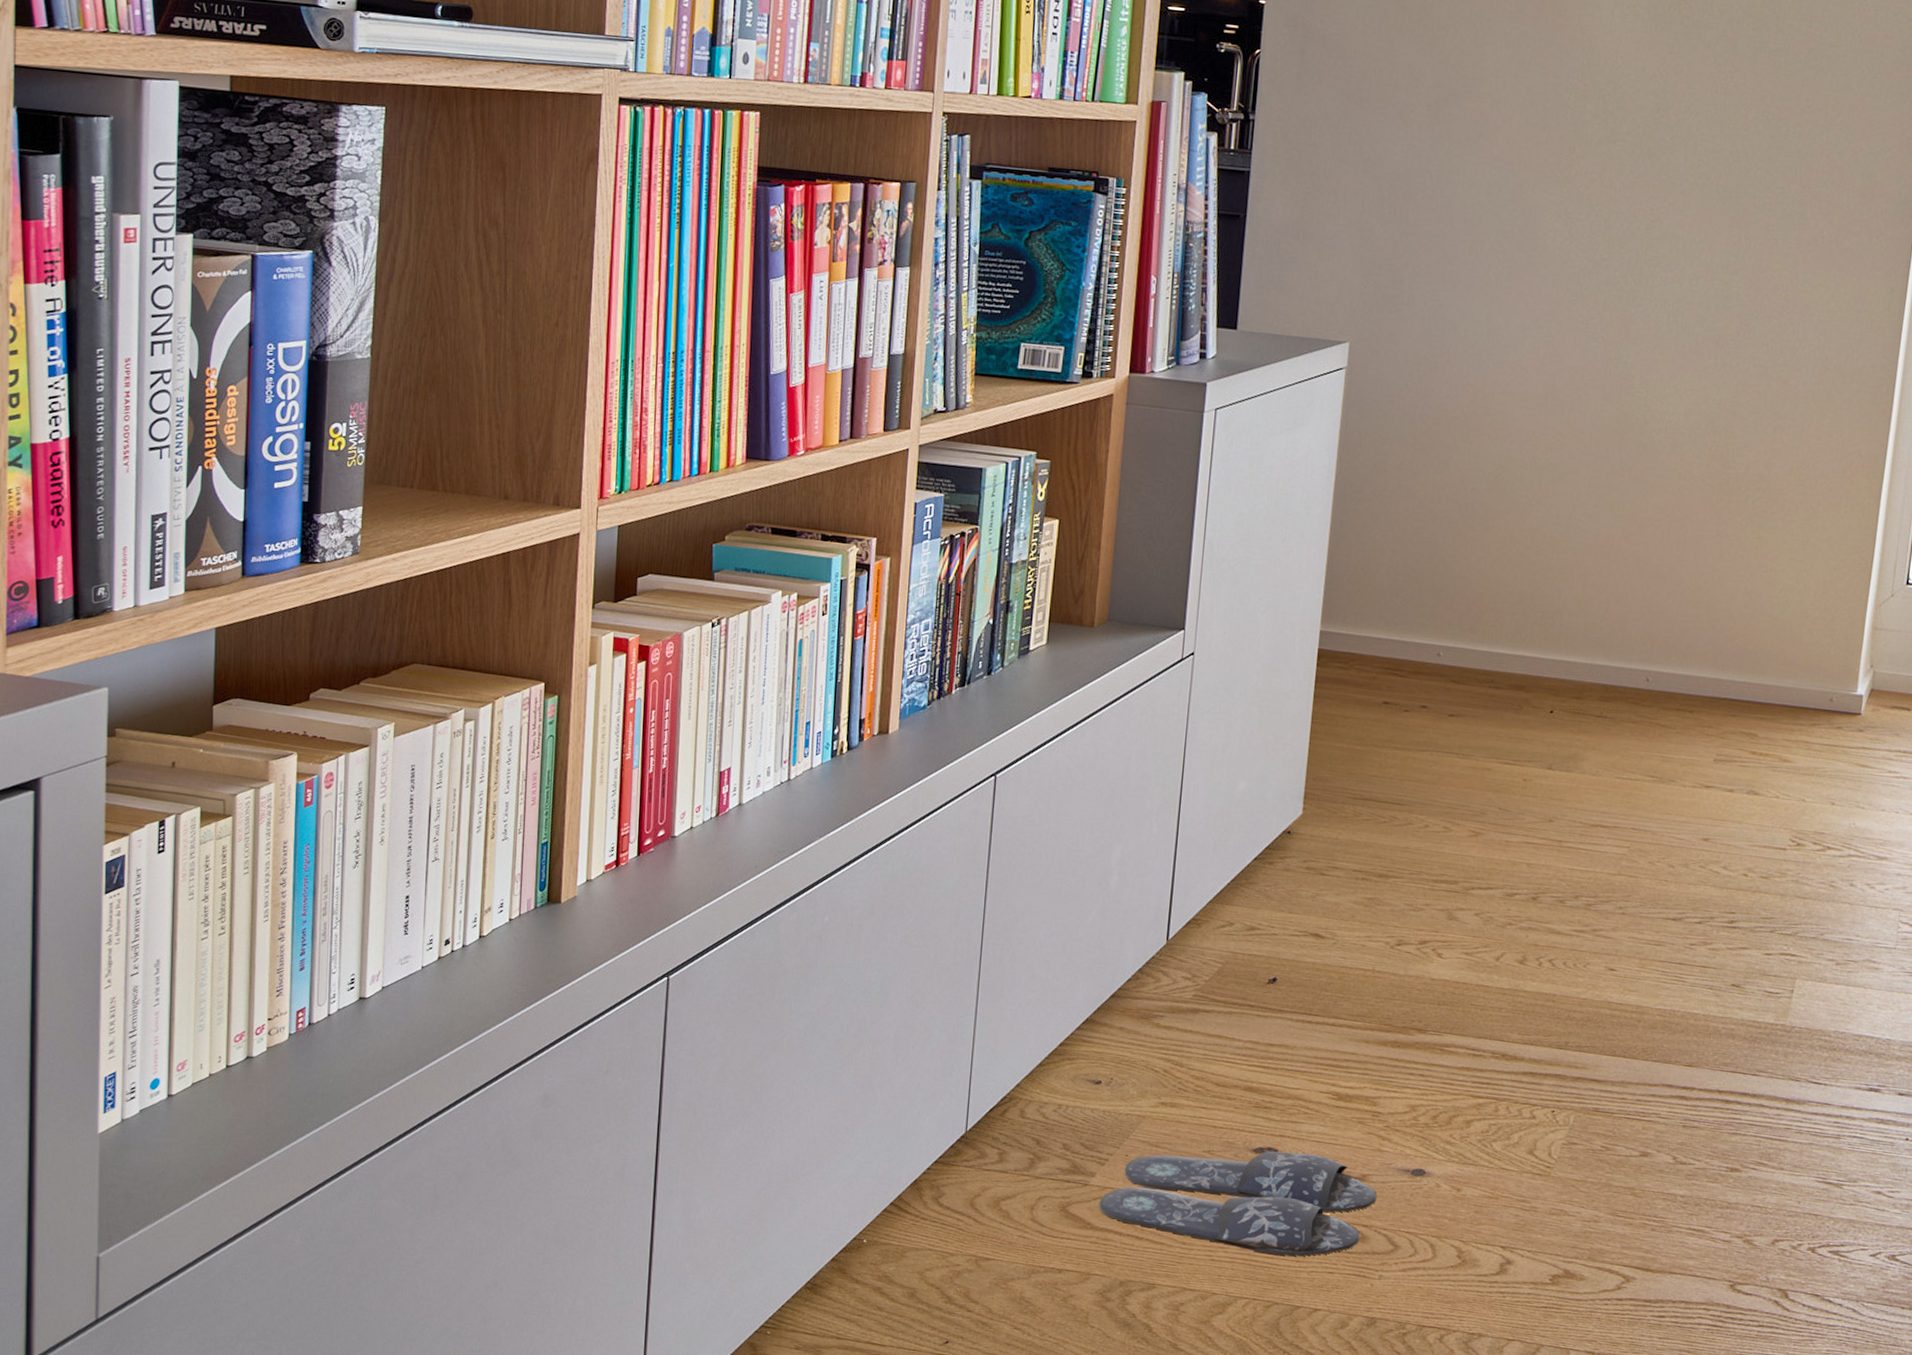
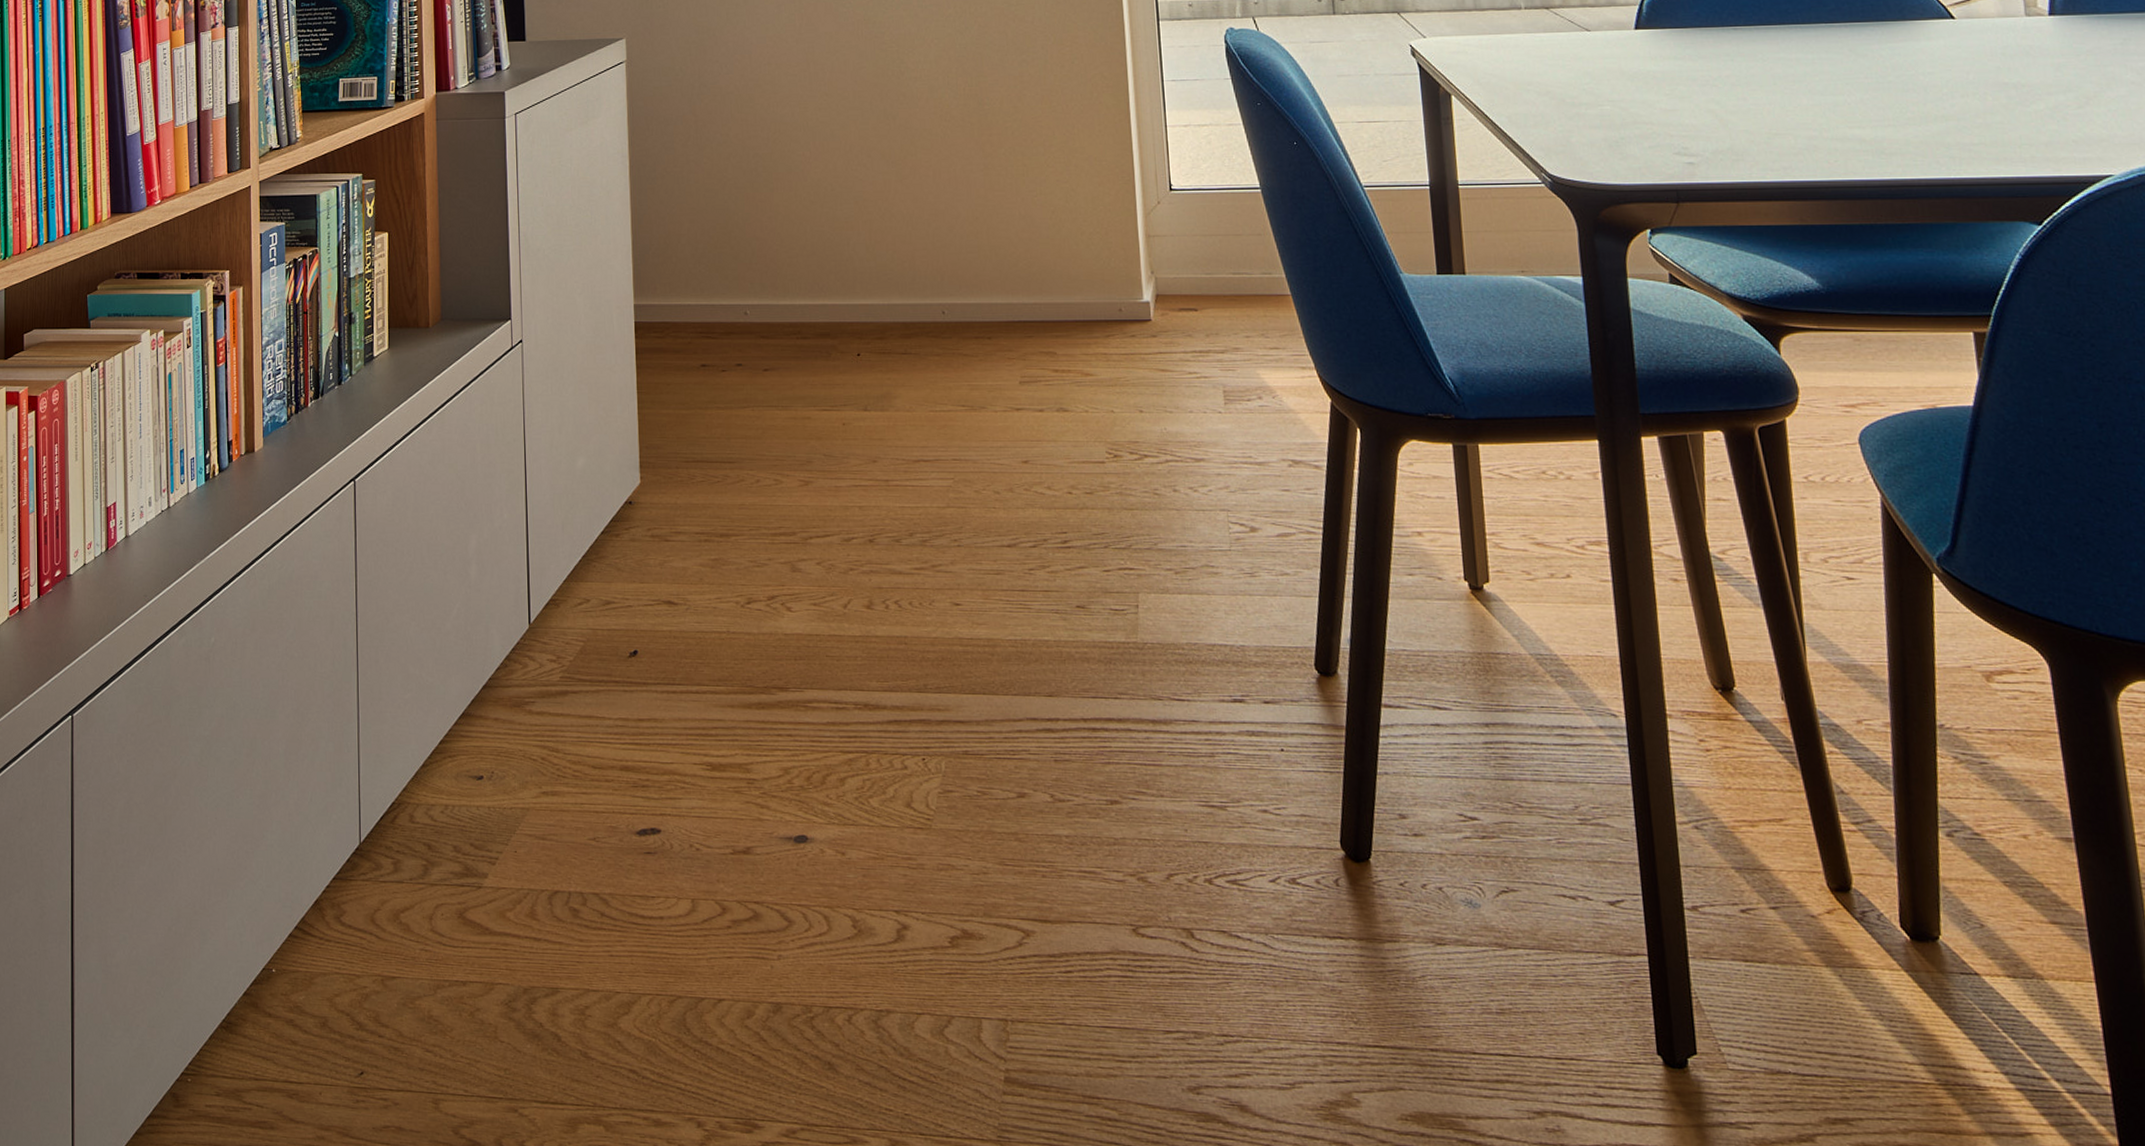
slippers: present [1098,1150,1377,1257] -> none [494,830,764,944]

